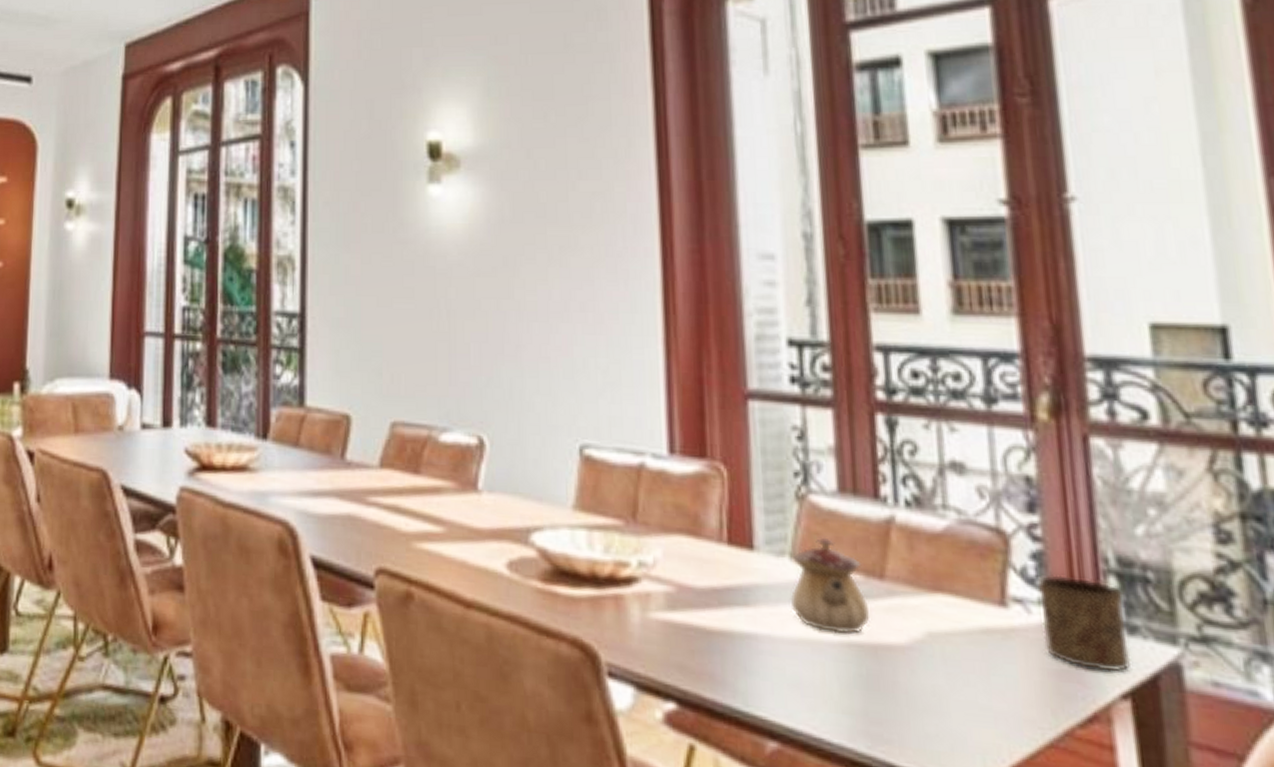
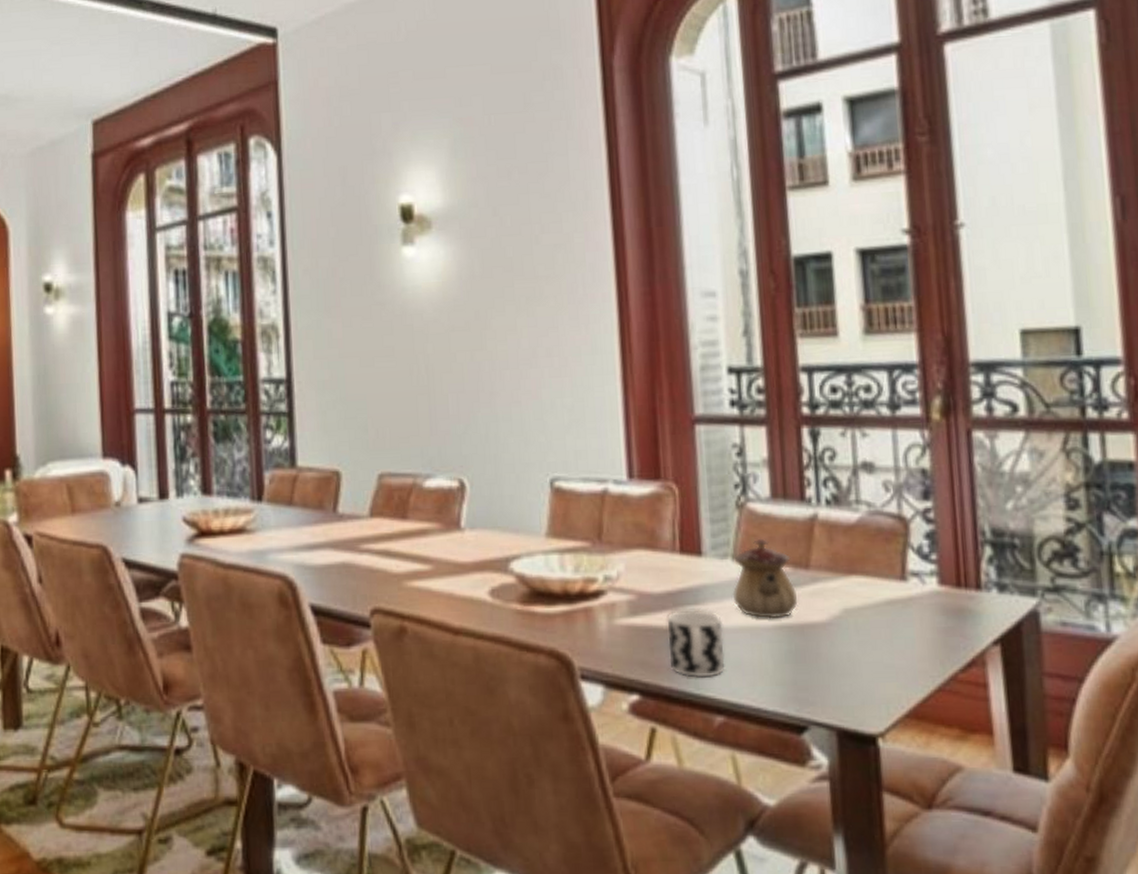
cup: none [710,610,780,694] -> present [666,610,726,677]
cup: present [1037,574,1132,673] -> none [930,549,1002,624]

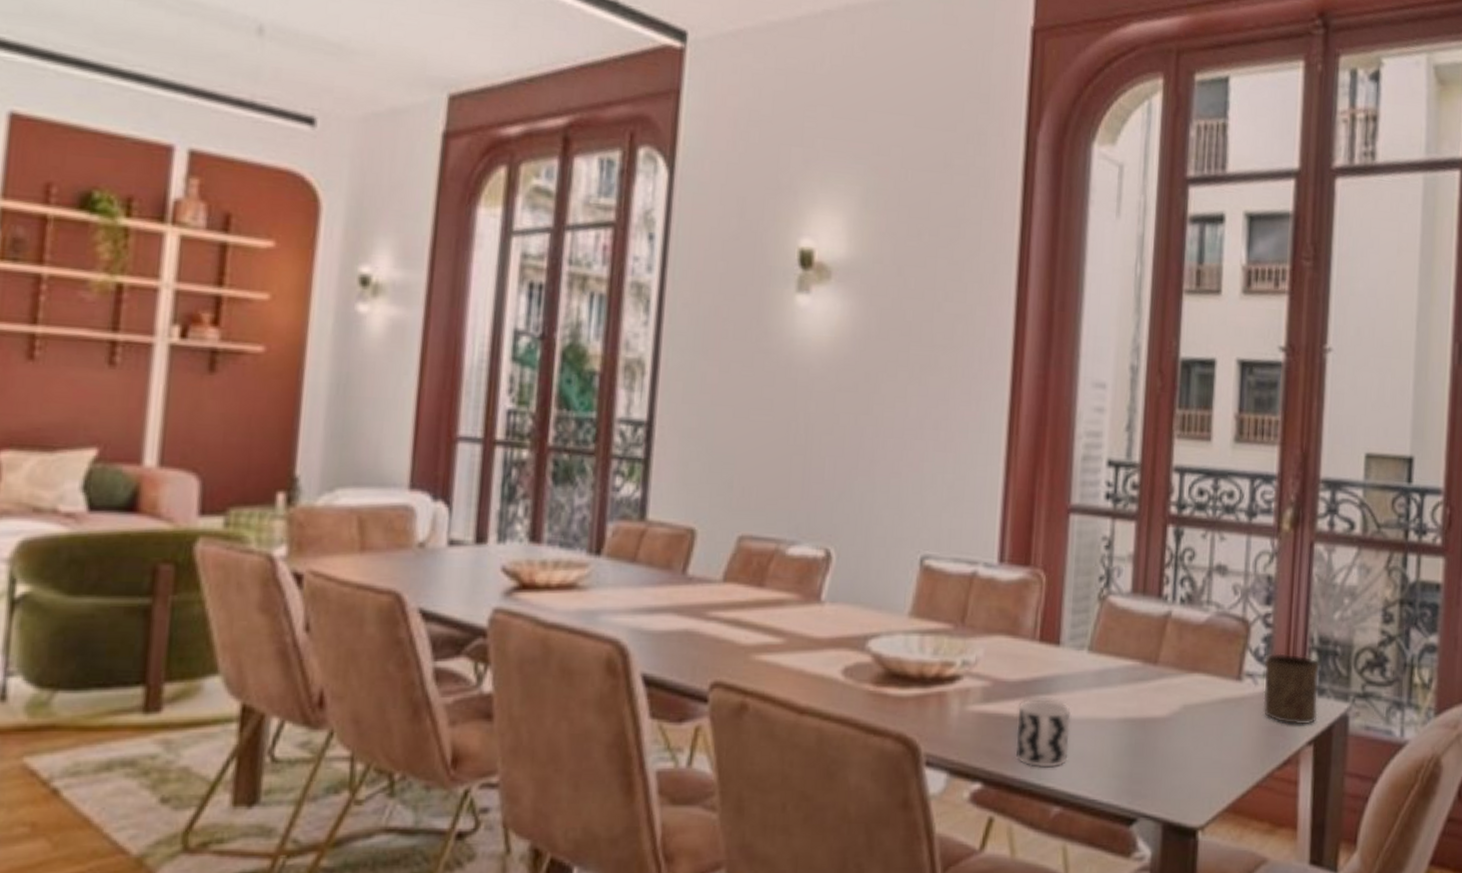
teapot: present [732,538,798,619] -> none [1084,631,1144,712]
cup: none [930,549,1002,624] -> present [1263,653,1320,725]

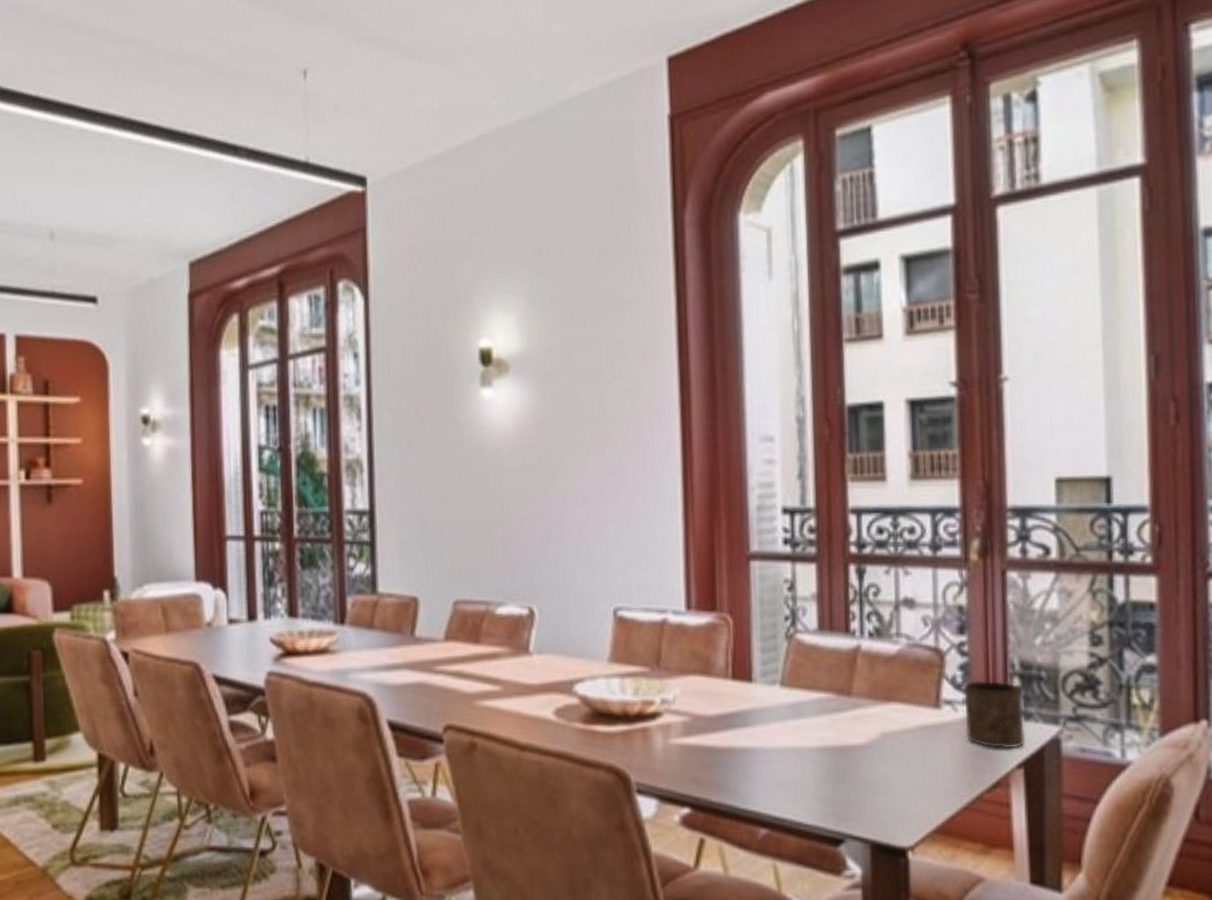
cup: present [1015,699,1071,768] -> none [718,731,770,793]

